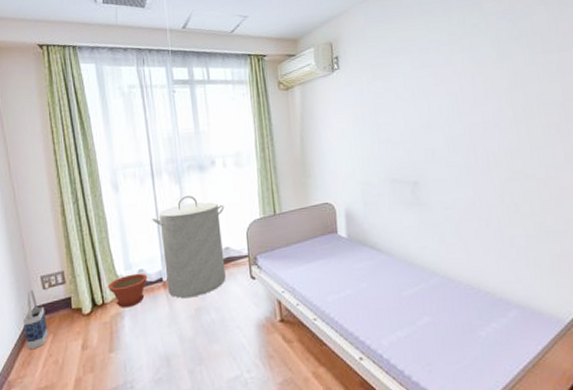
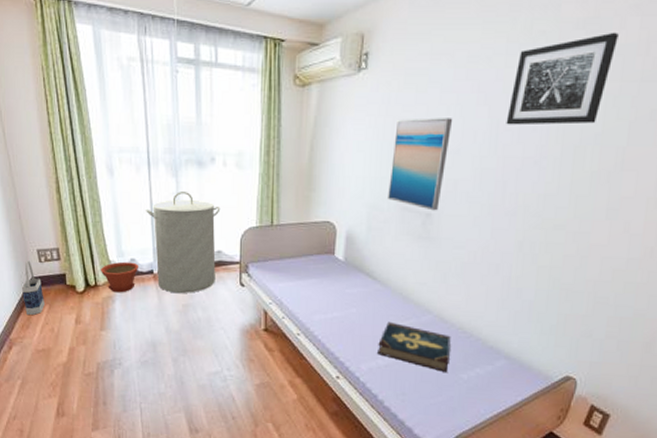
wall art: none [371,99,423,179] -> present [386,118,453,211]
book: none [394,290,465,333] -> present [378,321,451,372]
wall art: none [460,18,535,98] -> present [506,32,619,125]

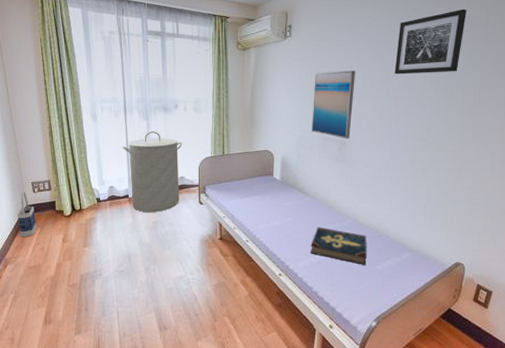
plant pot: present [100,261,139,293] -> none [84,189,117,215]

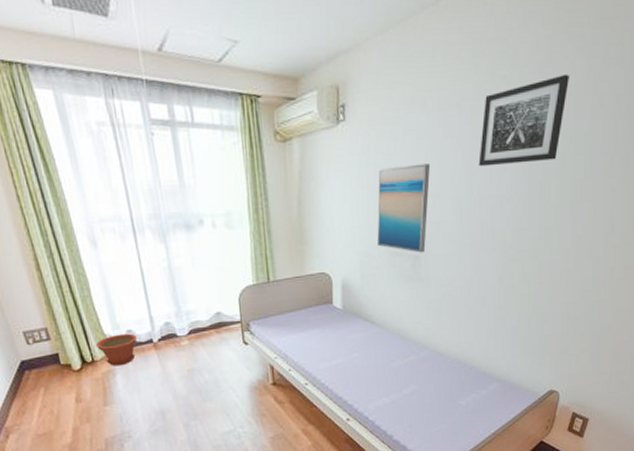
bag: present [17,192,37,238] -> none [10,344,40,401]
plant pot: none [84,189,117,215] -> present [95,333,137,366]
laundry hamper: present [122,131,183,213] -> none [136,257,218,360]
book: present [311,227,367,265] -> none [382,361,448,401]

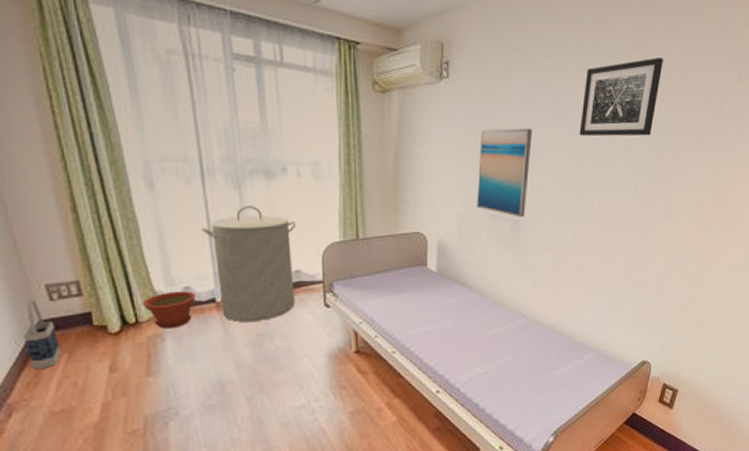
bag: none [10,344,40,401] -> present [22,299,61,370]
laundry hamper: none [136,257,218,360] -> present [200,206,297,323]

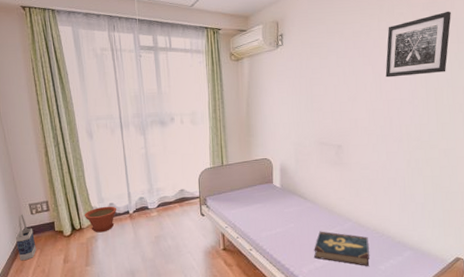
laundry hamper: present [200,206,297,323] -> none [120,146,181,228]
wall art: present [476,128,533,217] -> none [307,76,349,143]
book: none [476,329,544,372] -> present [314,231,369,266]

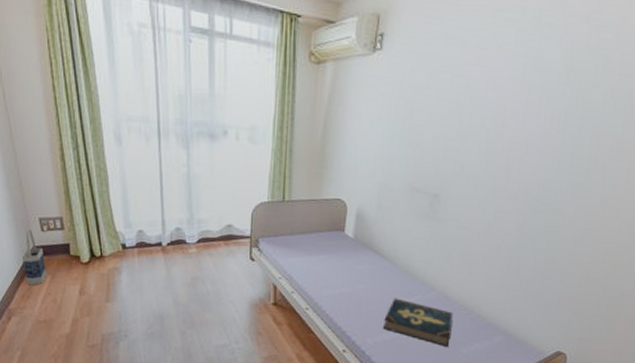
plant pot: present [84,206,117,233] -> none [106,232,147,265]
wall art: present [385,11,451,78] -> none [512,27,619,115]

